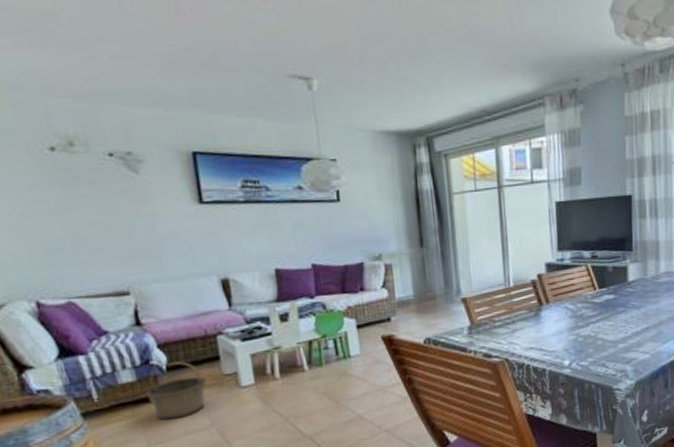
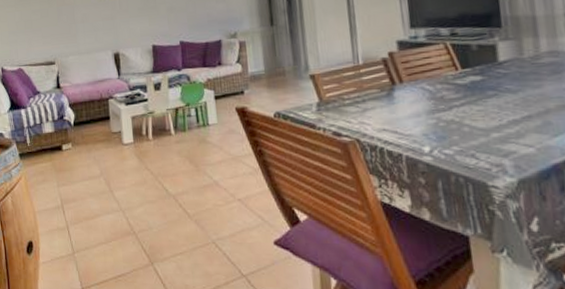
basket: present [145,361,207,420] -> none [59,119,100,166]

